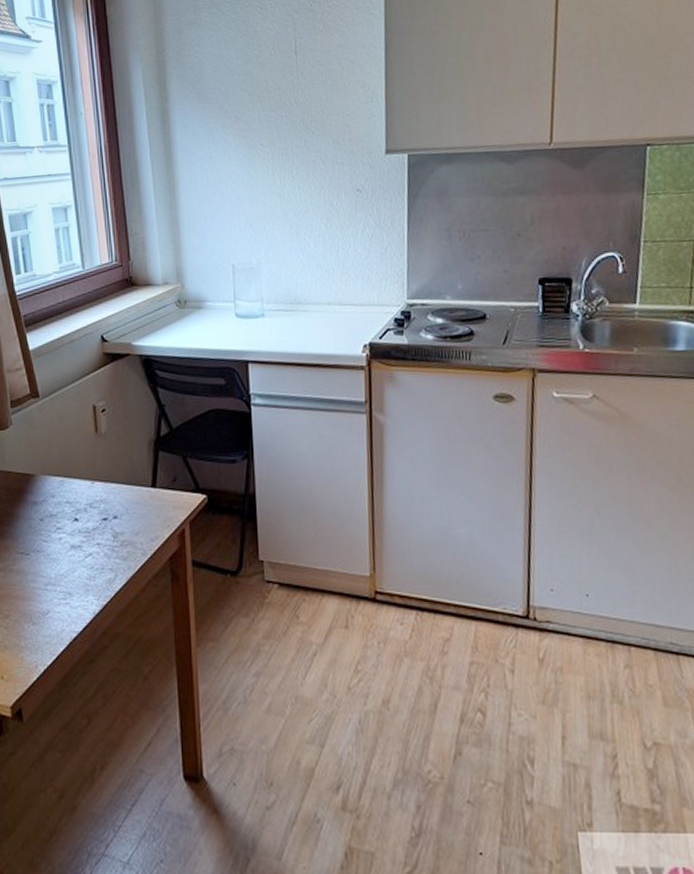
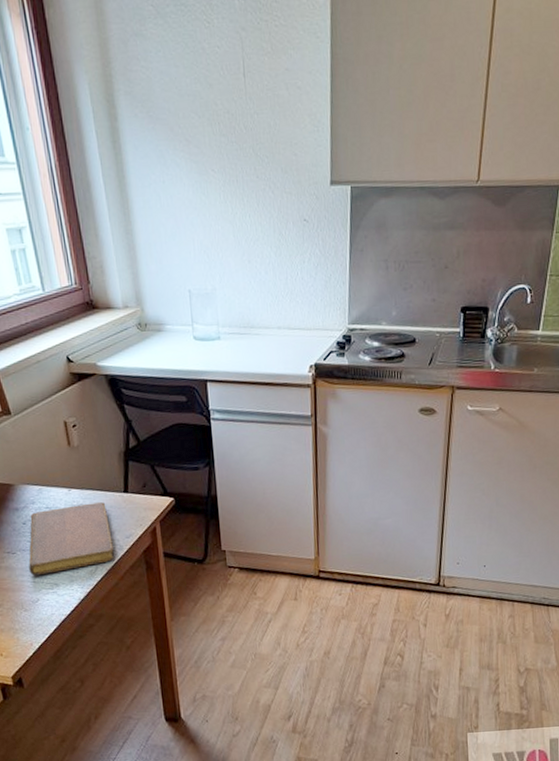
notebook: none [42,498,138,583] -> present [28,502,116,576]

